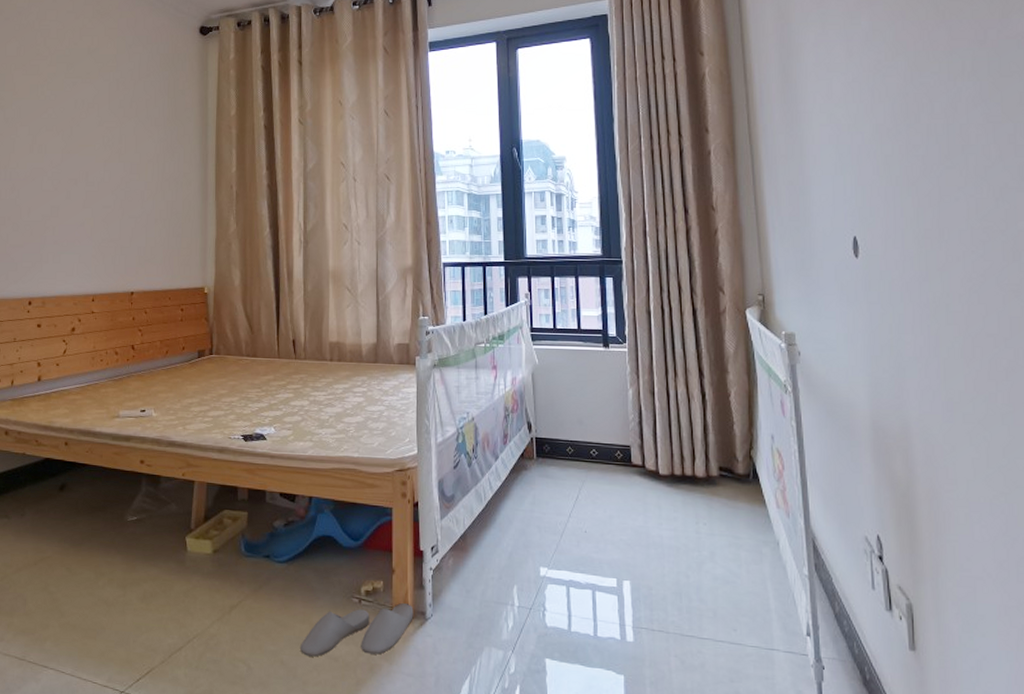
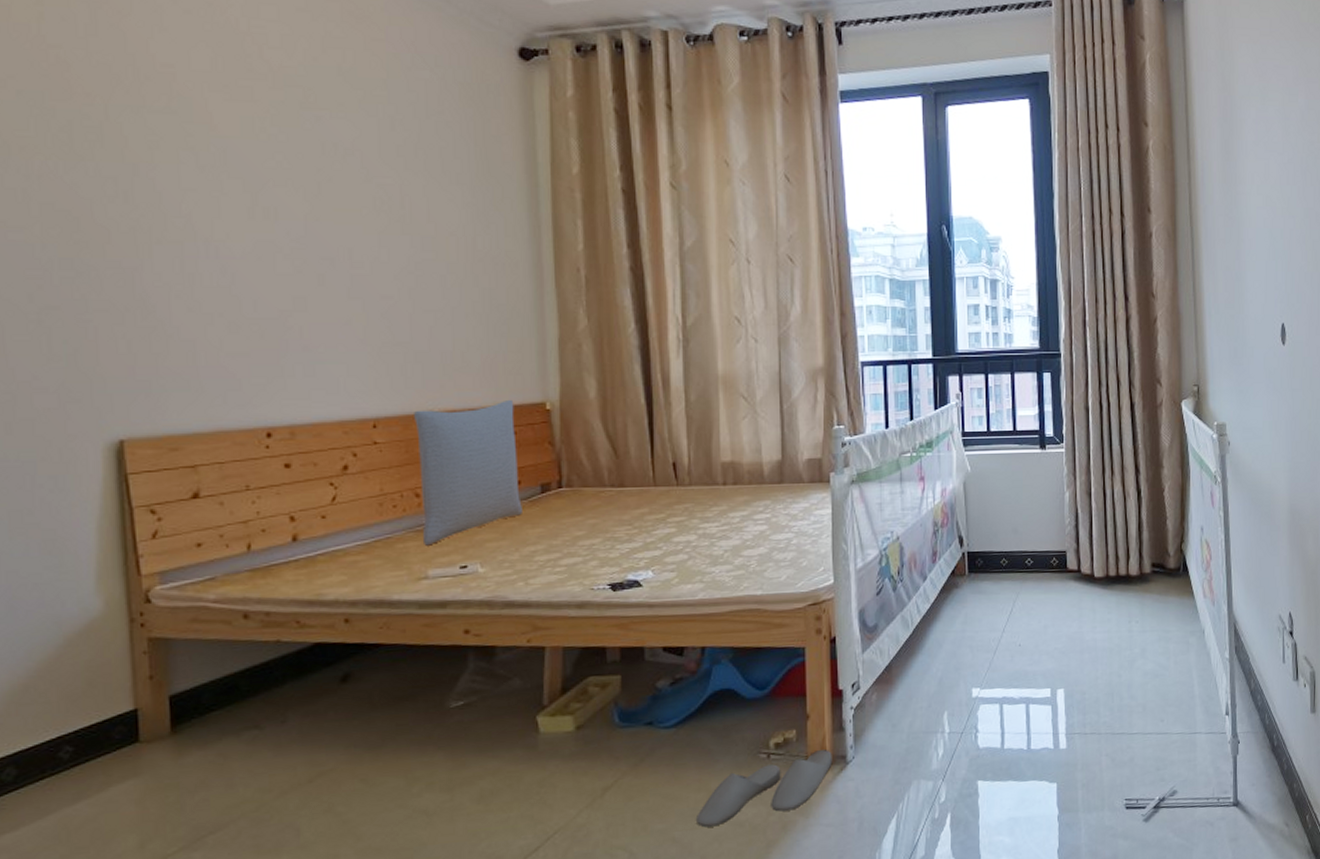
pillow: none [118,284,185,392] -> present [414,399,522,546]

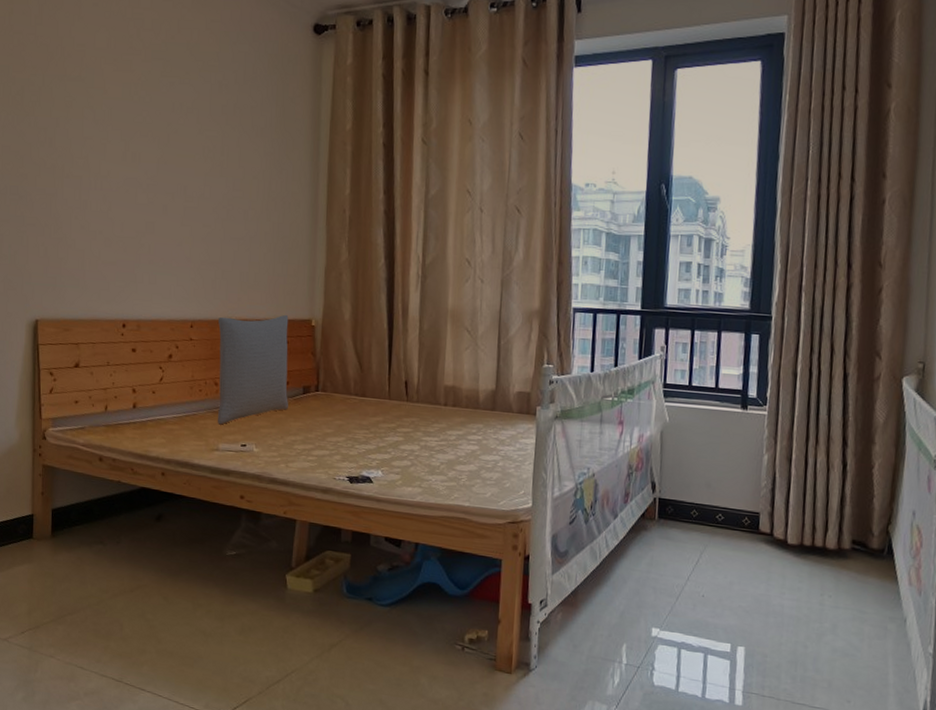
slippers: present [696,750,832,828] -> none [400,653,518,701]

